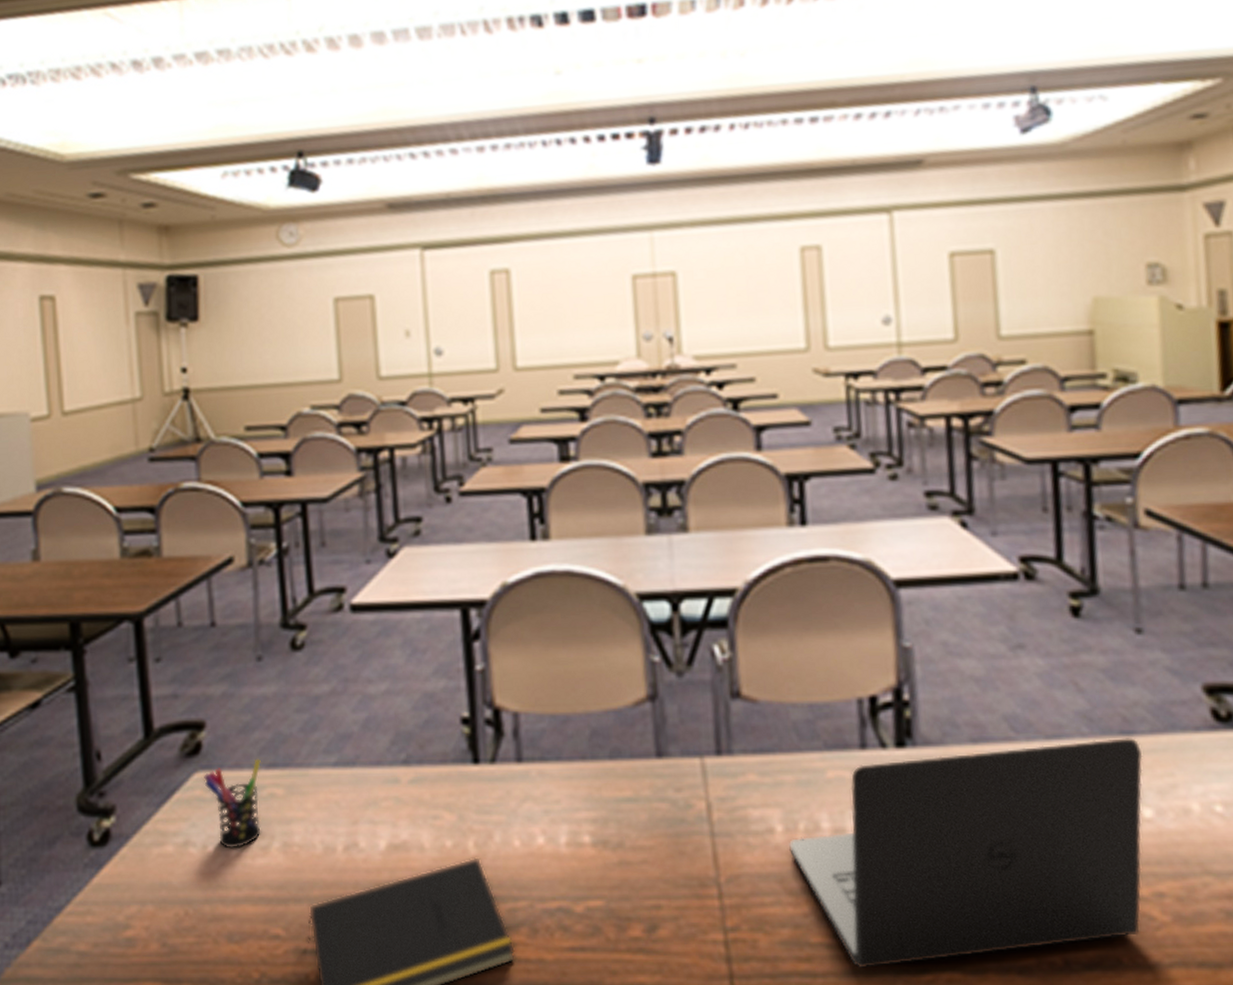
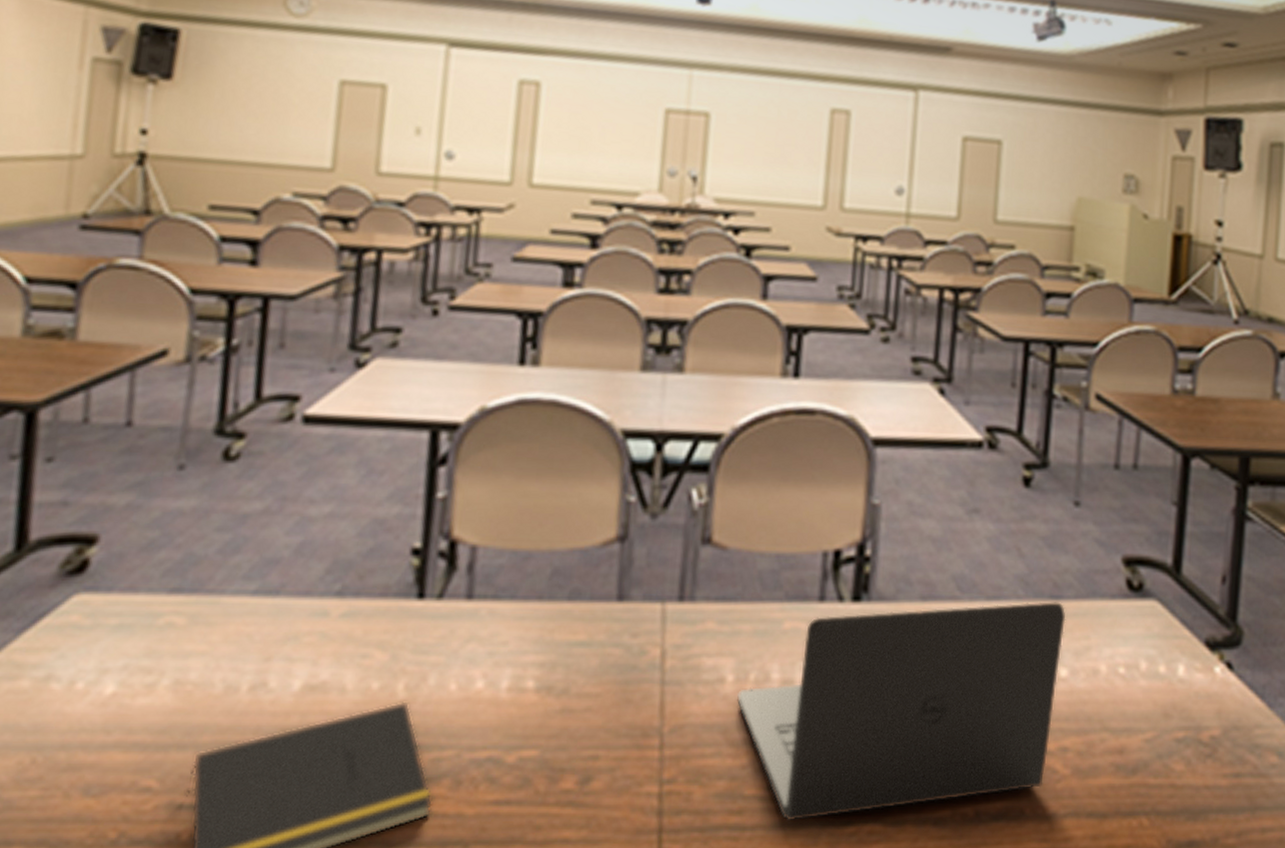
pen holder: present [204,758,261,849] -> none [84,581,163,685]

